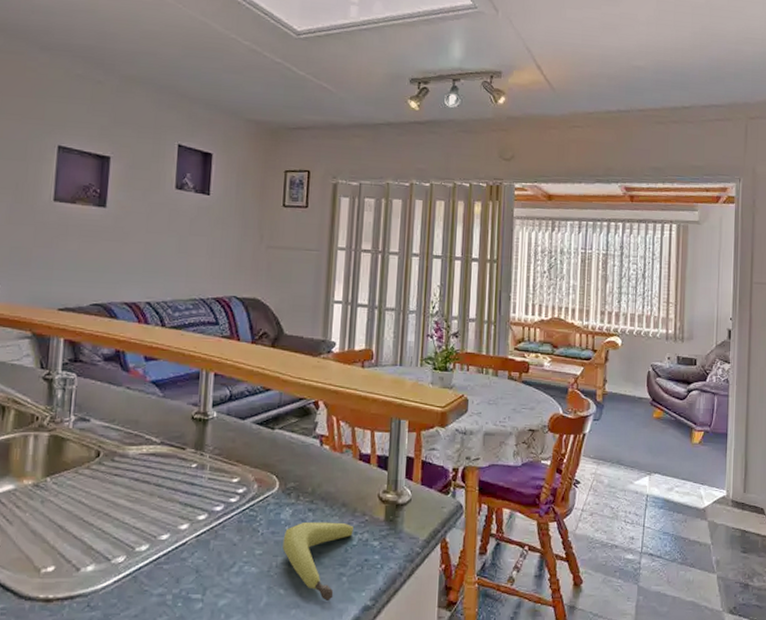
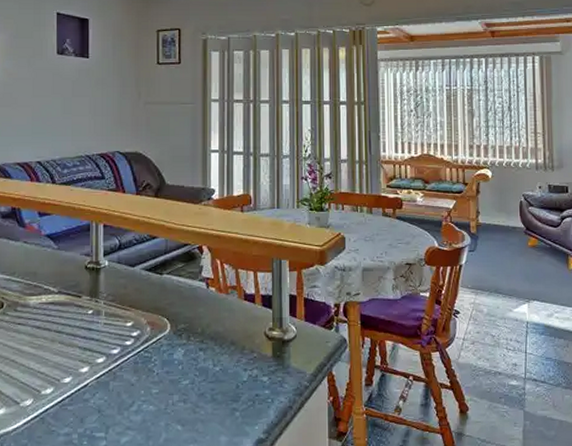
banana: present [282,521,353,602] -> none [177,360,243,436]

